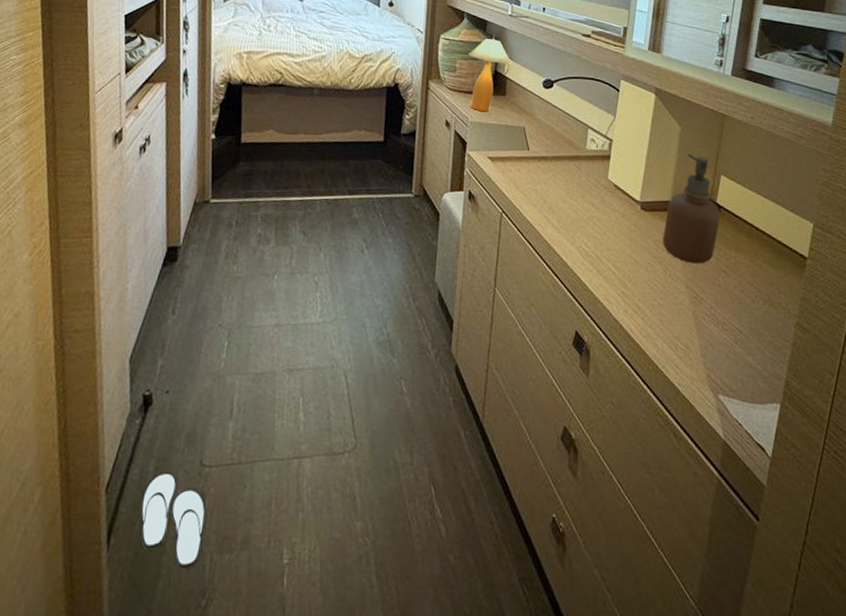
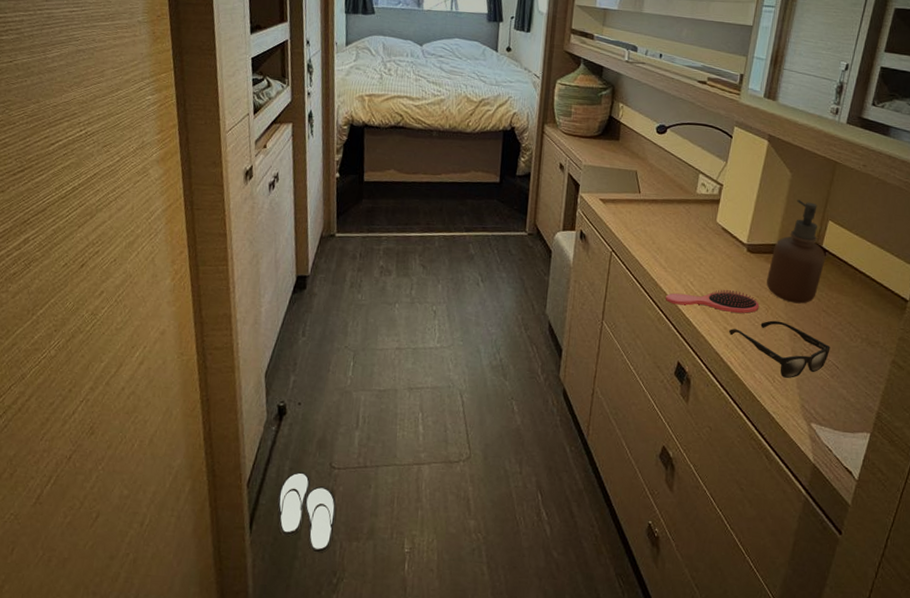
table lamp: present [468,33,511,112] -> none [583,79,626,156]
hairbrush: none [559,251,657,276] -> present [665,289,760,313]
sunglasses: none [626,282,732,346] -> present [728,320,831,378]

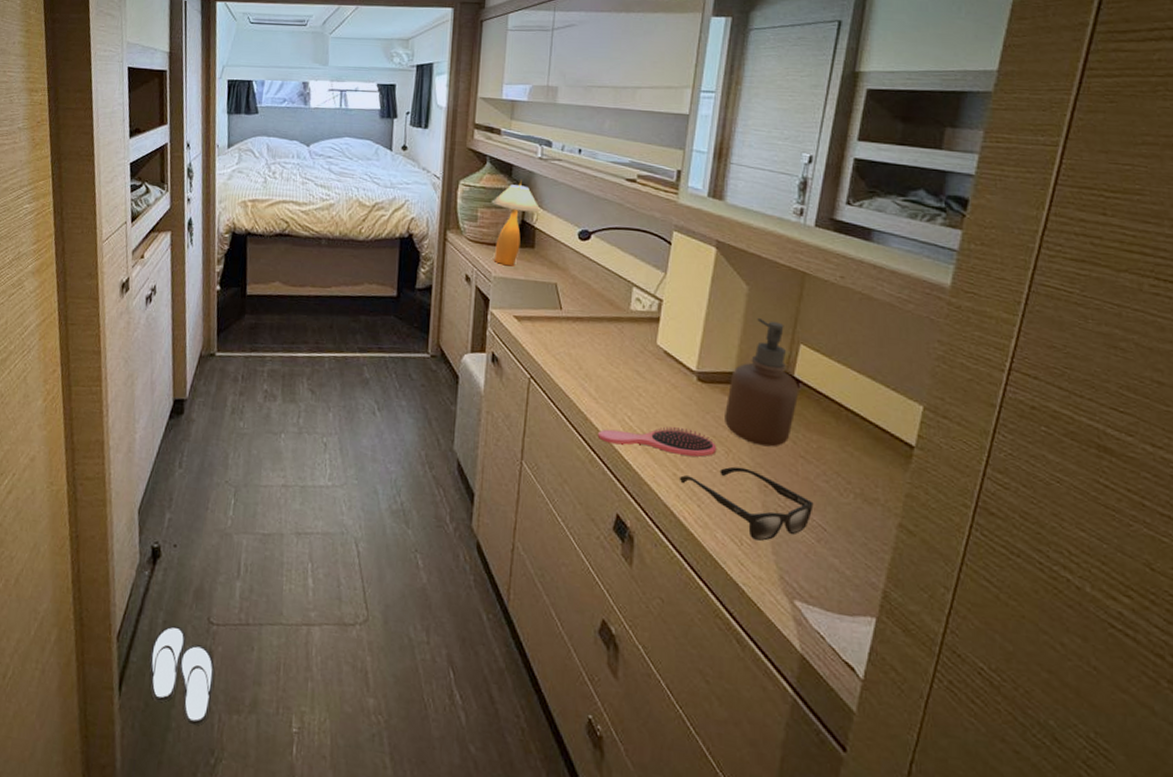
table lamp: none [583,79,626,156] -> present [491,179,541,267]

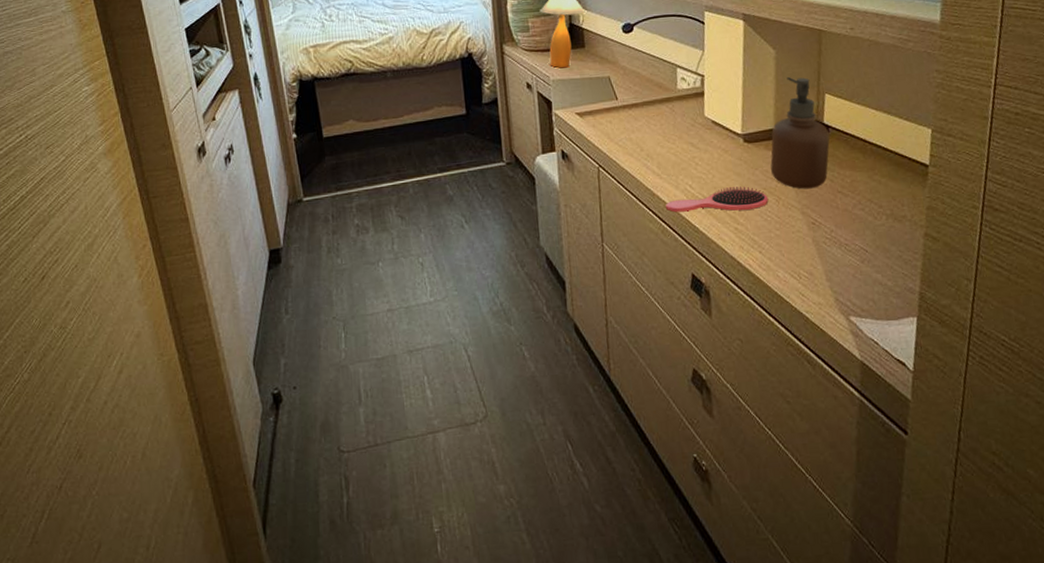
slippers: present [149,625,215,726] -> none [288,461,355,549]
sunglasses: present [679,466,814,541] -> none [740,211,855,272]

